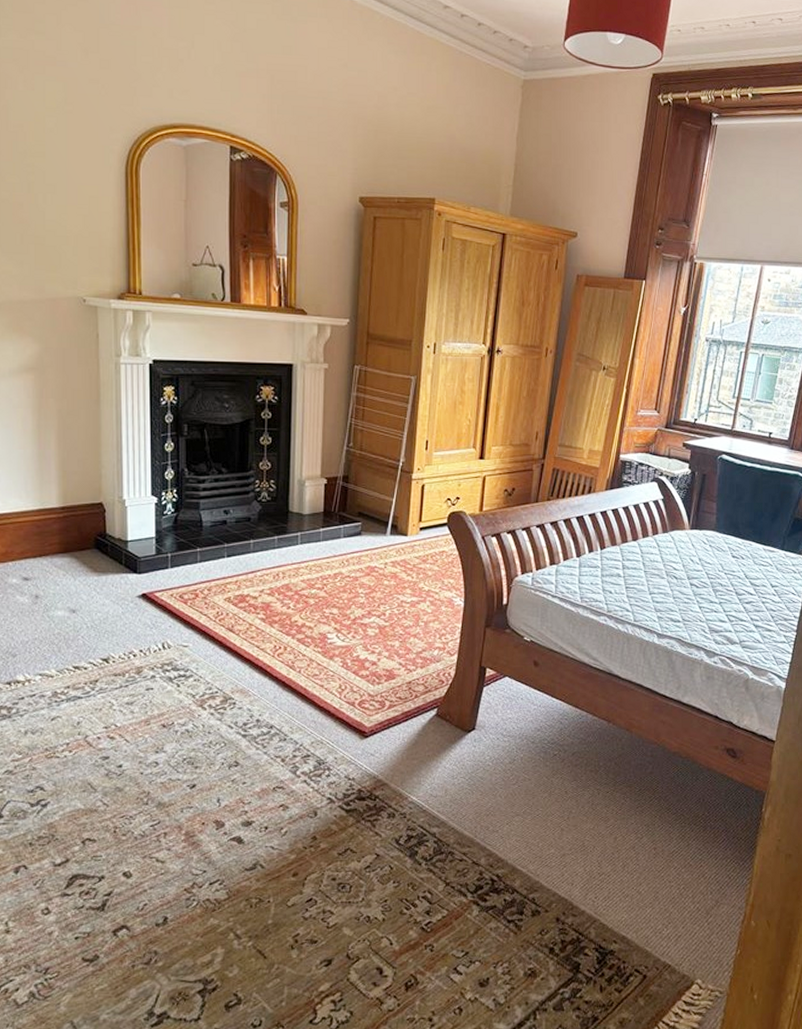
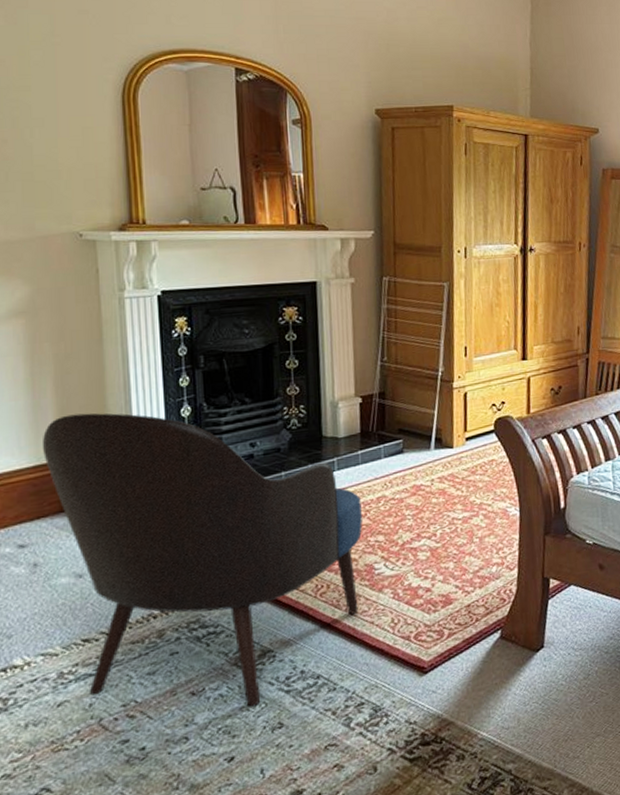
armchair: none [46,467,319,744] -> present [43,413,363,707]

